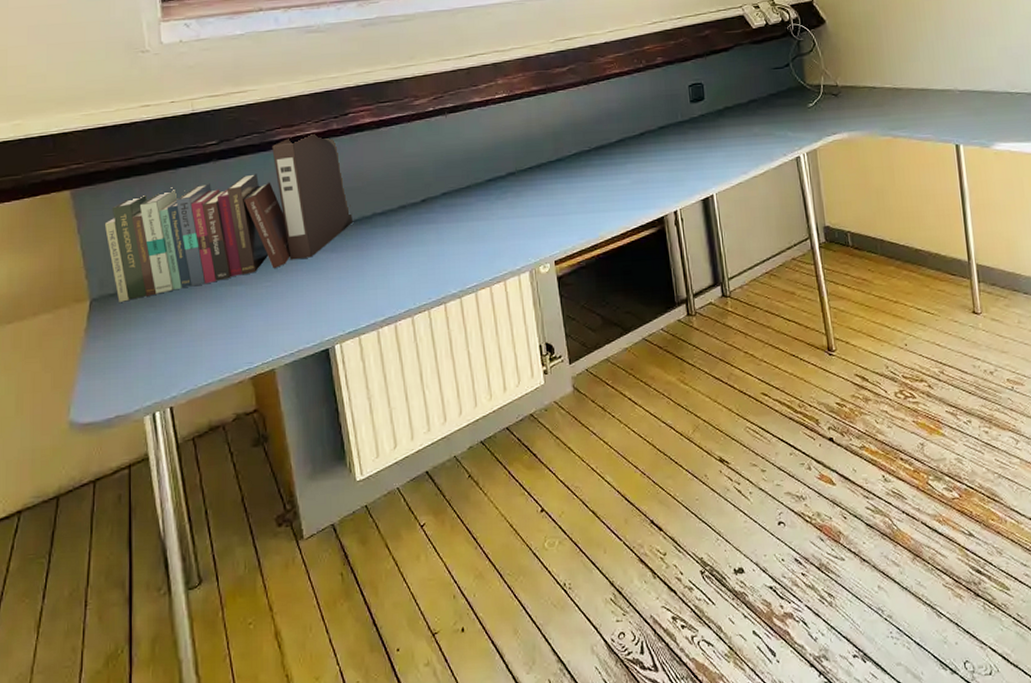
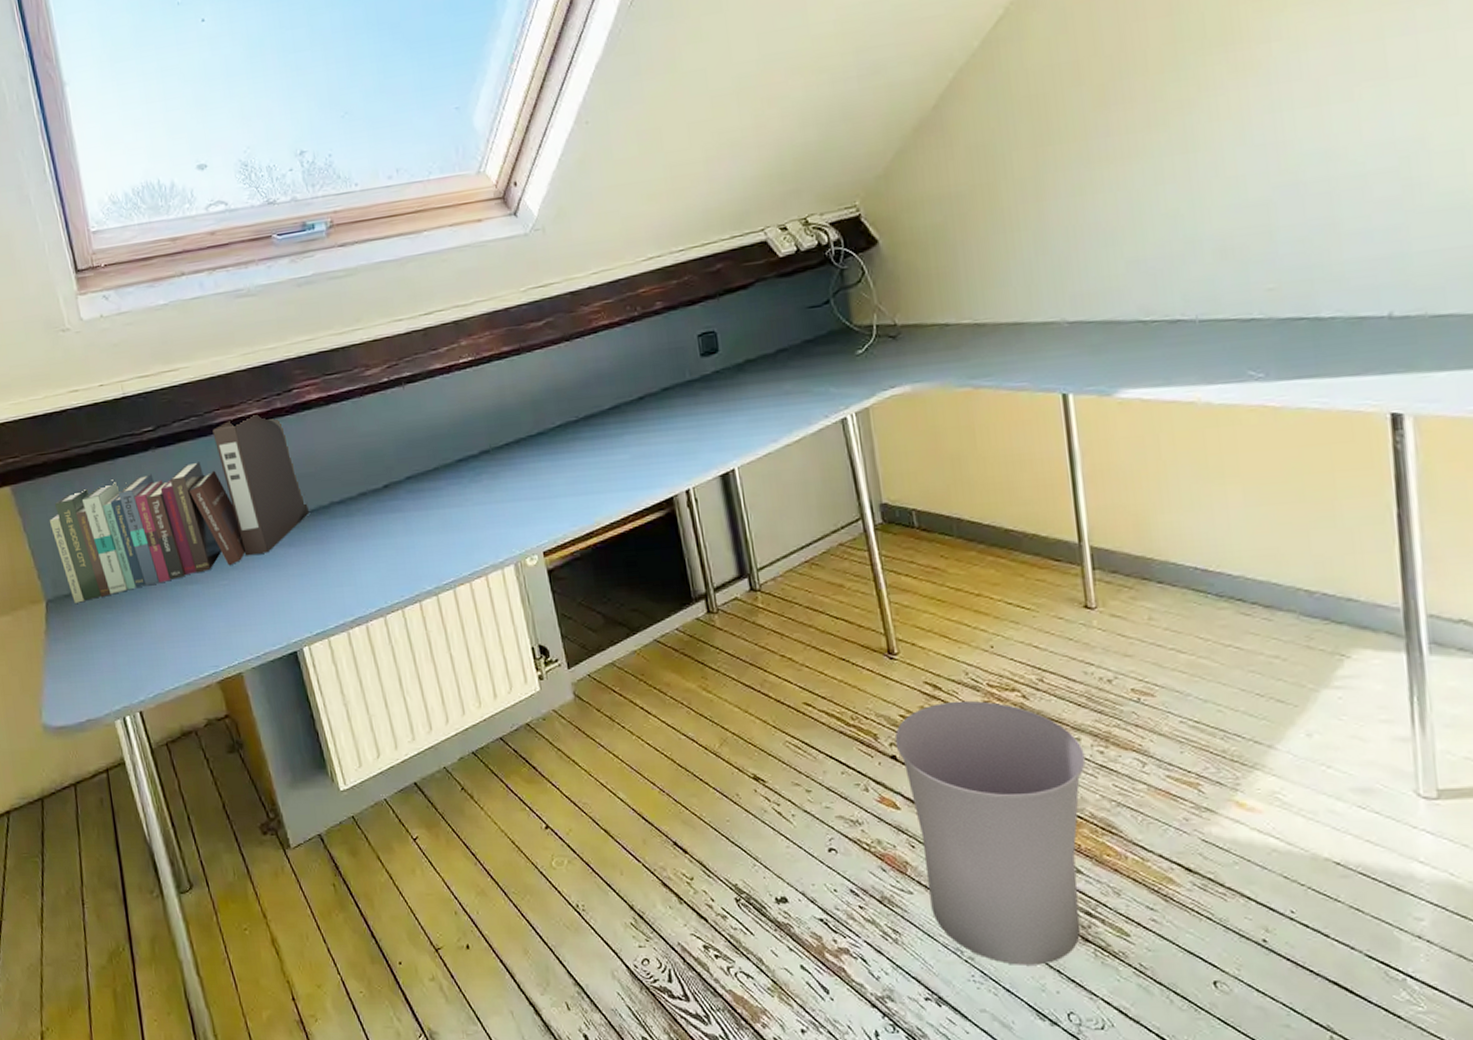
waste bin: none [832,389,975,621] -> present [894,700,1086,965]

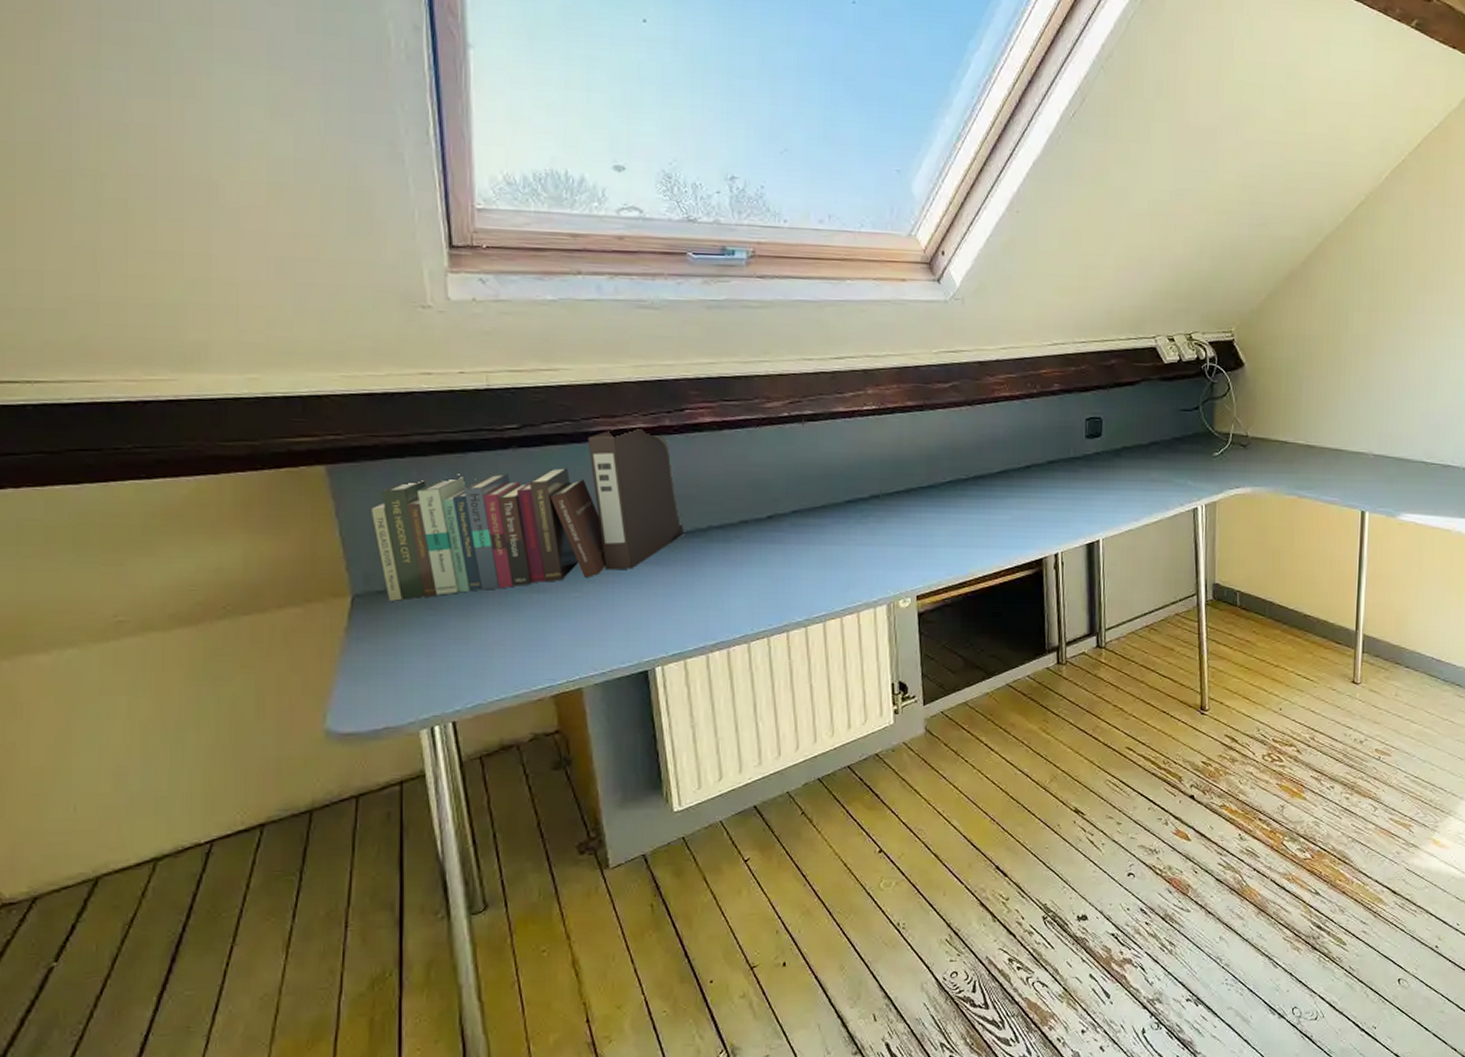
waste bin: present [894,700,1086,965] -> none [1195,752,1335,970]

